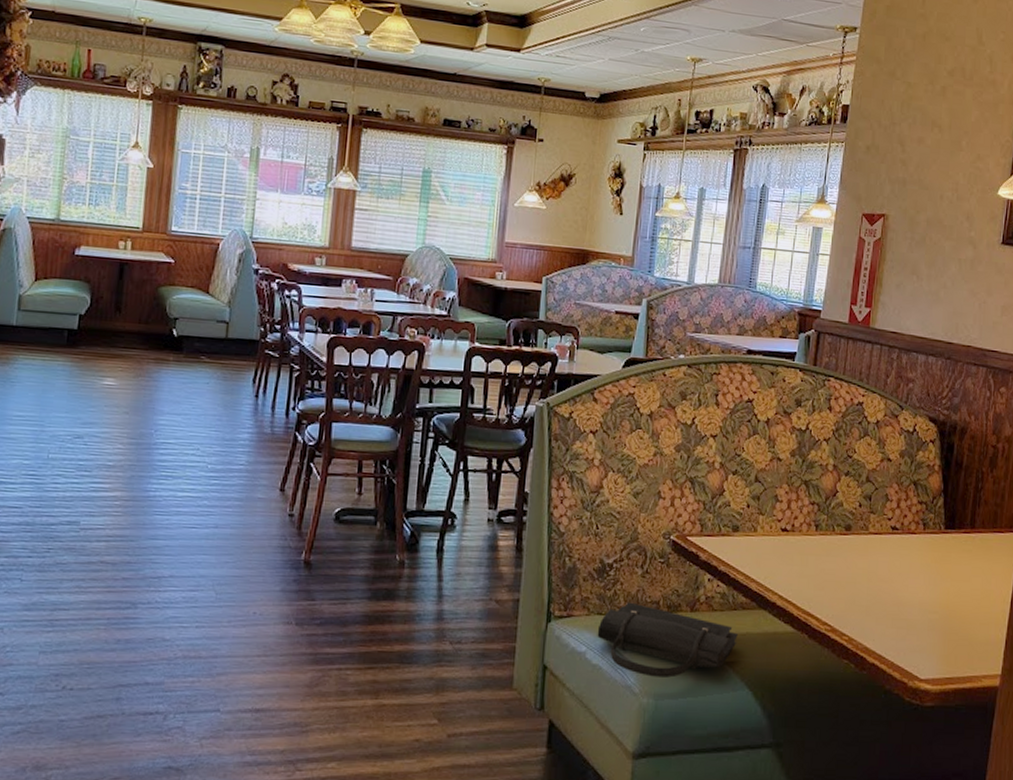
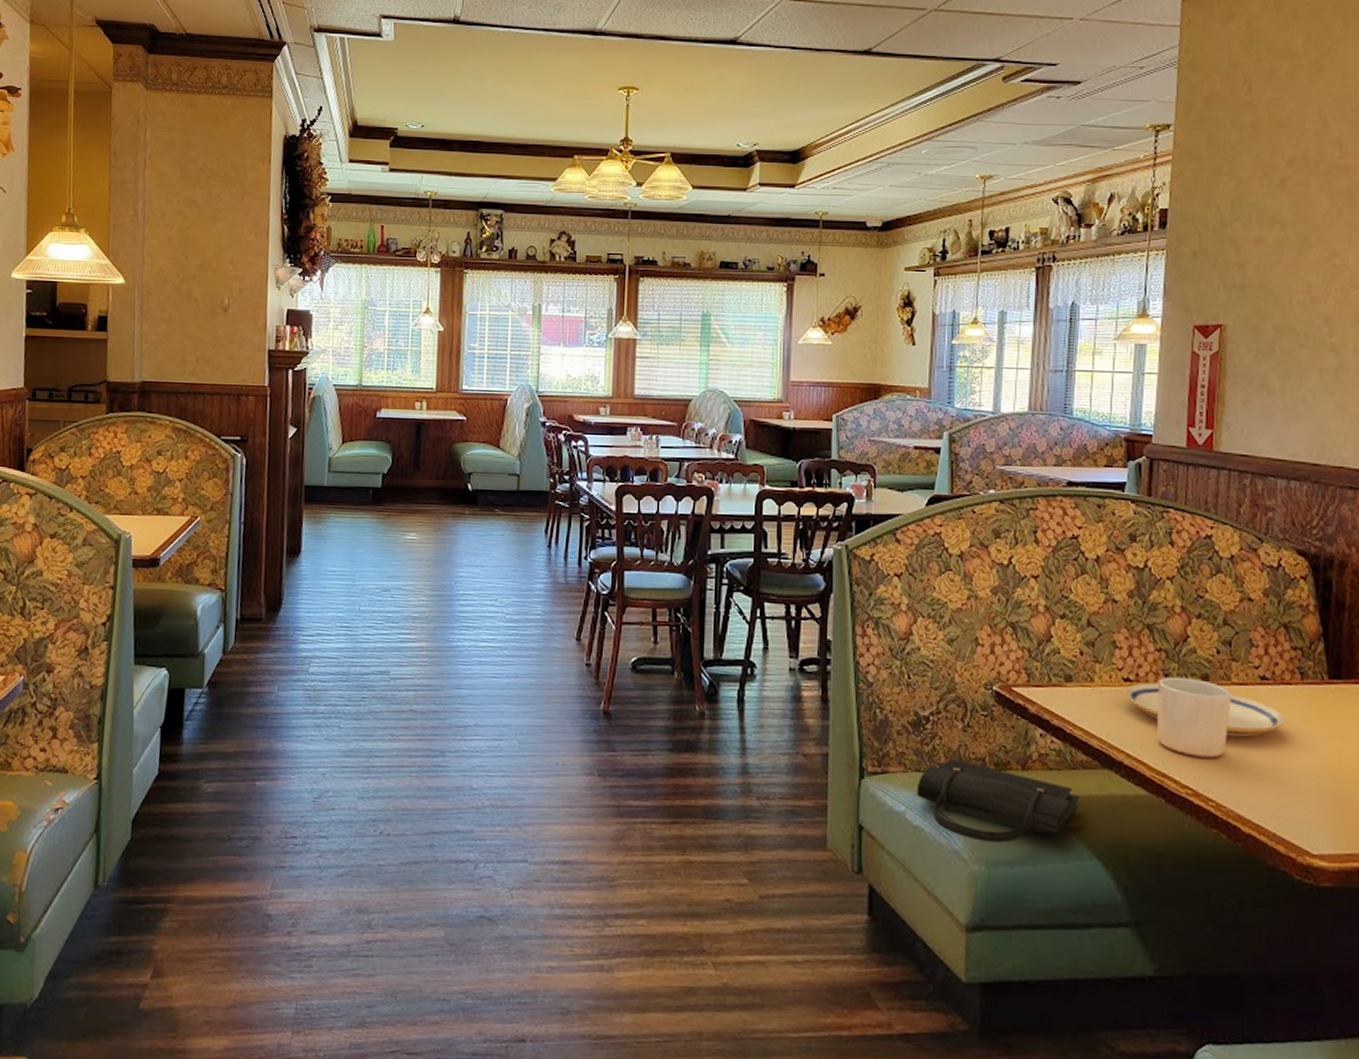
plate: none [782,532,909,580] -> present [1126,683,1285,737]
mug: none [806,527,868,598] -> present [1157,676,1231,758]

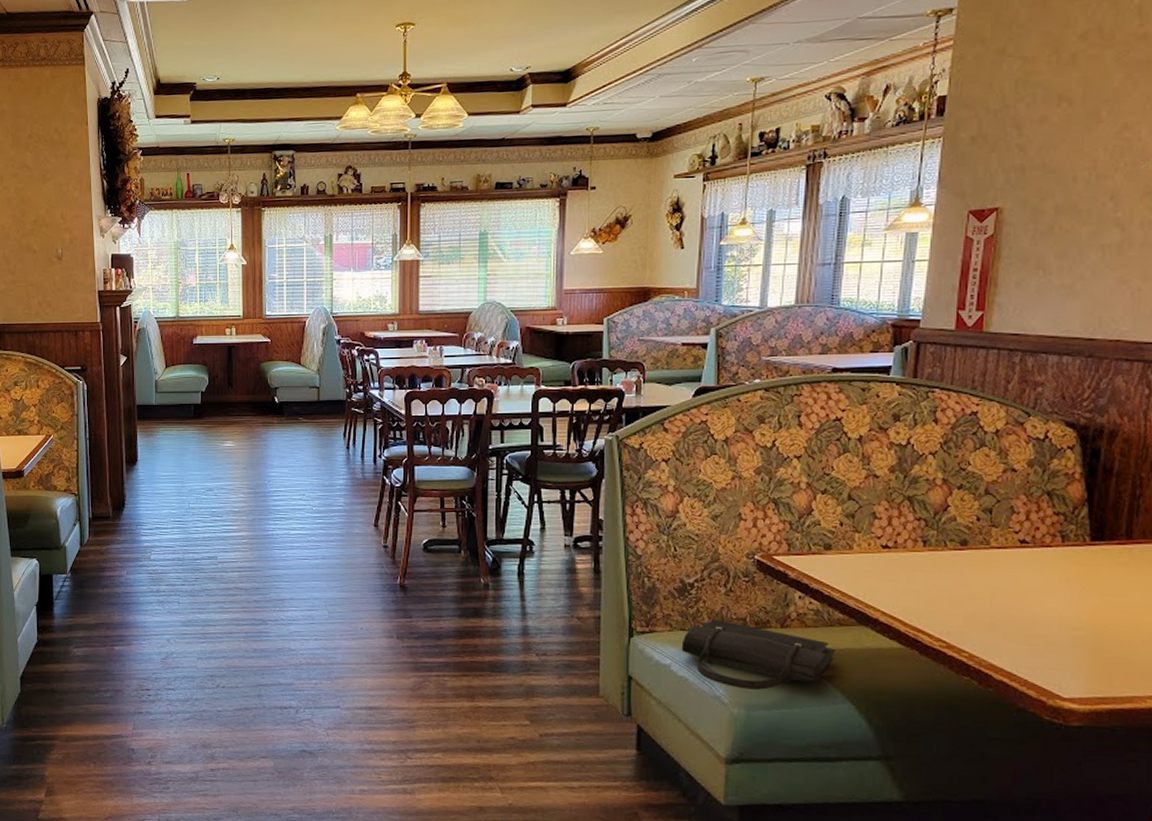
plate: present [1126,683,1285,737] -> none [884,549,1043,596]
mug: present [1157,676,1231,758] -> none [914,542,989,615]

